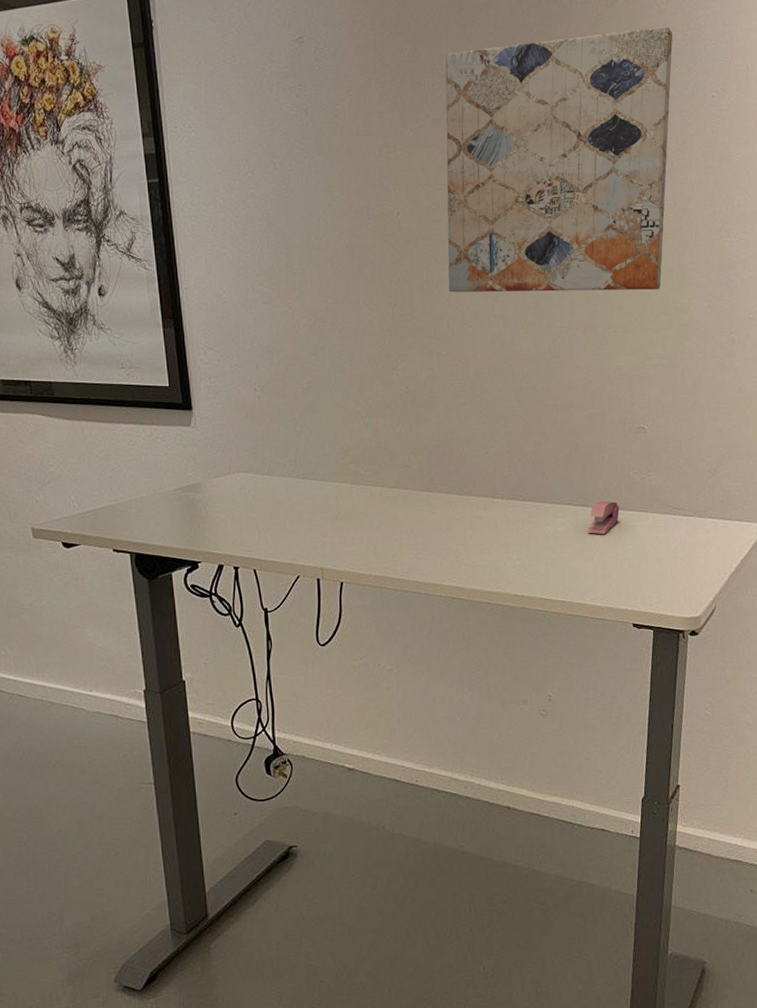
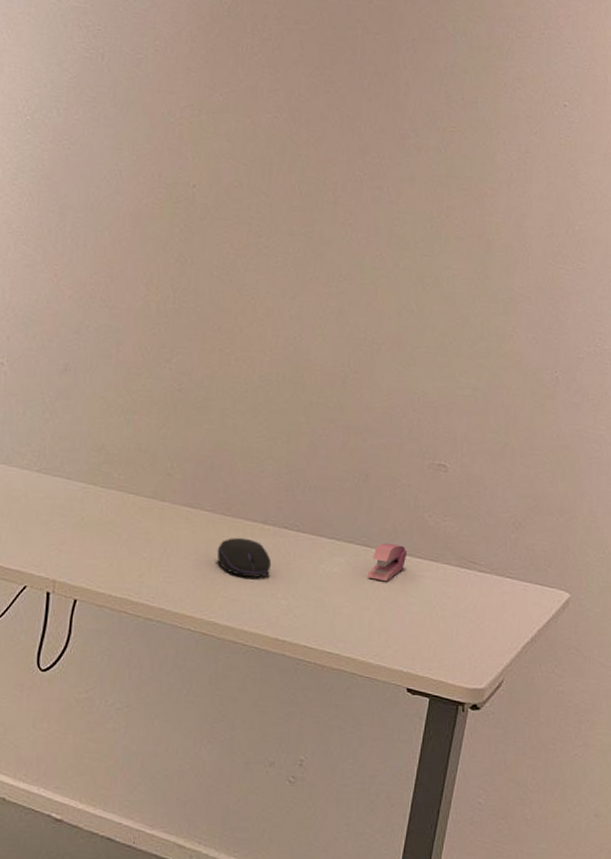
wall art: present [445,26,673,293] -> none [241,14,529,313]
computer mouse: none [456,512,504,545] -> present [217,537,272,578]

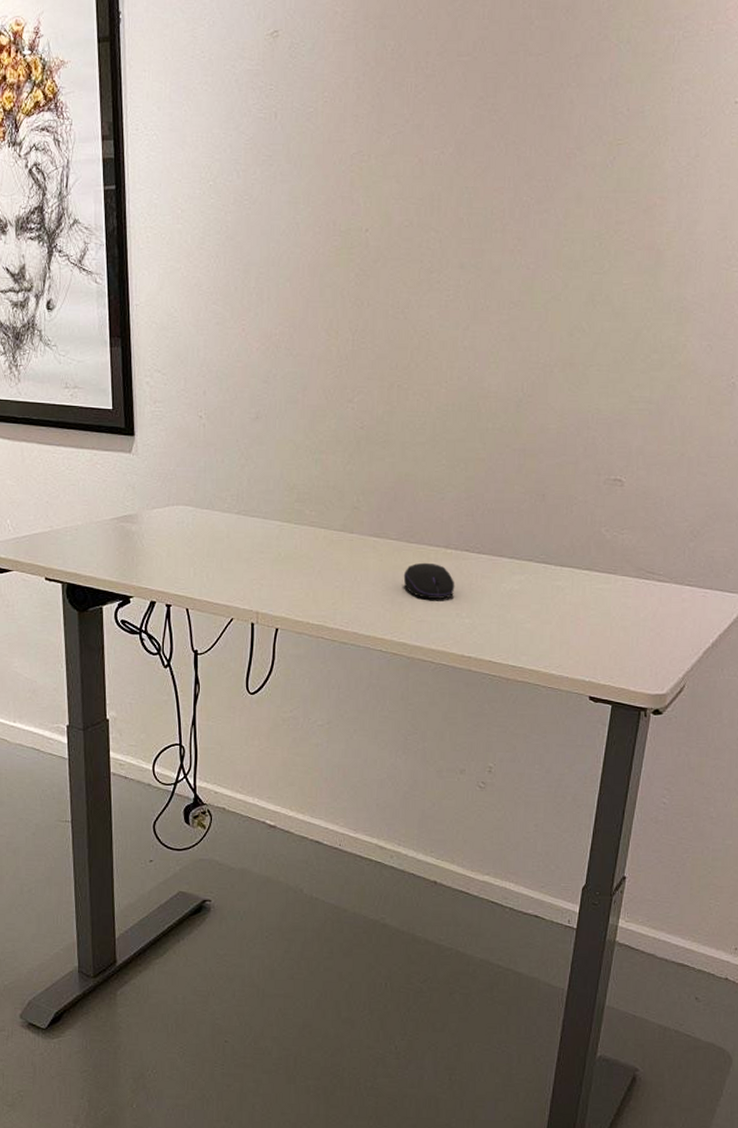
stapler: present [366,543,408,582] -> none [546,559,586,596]

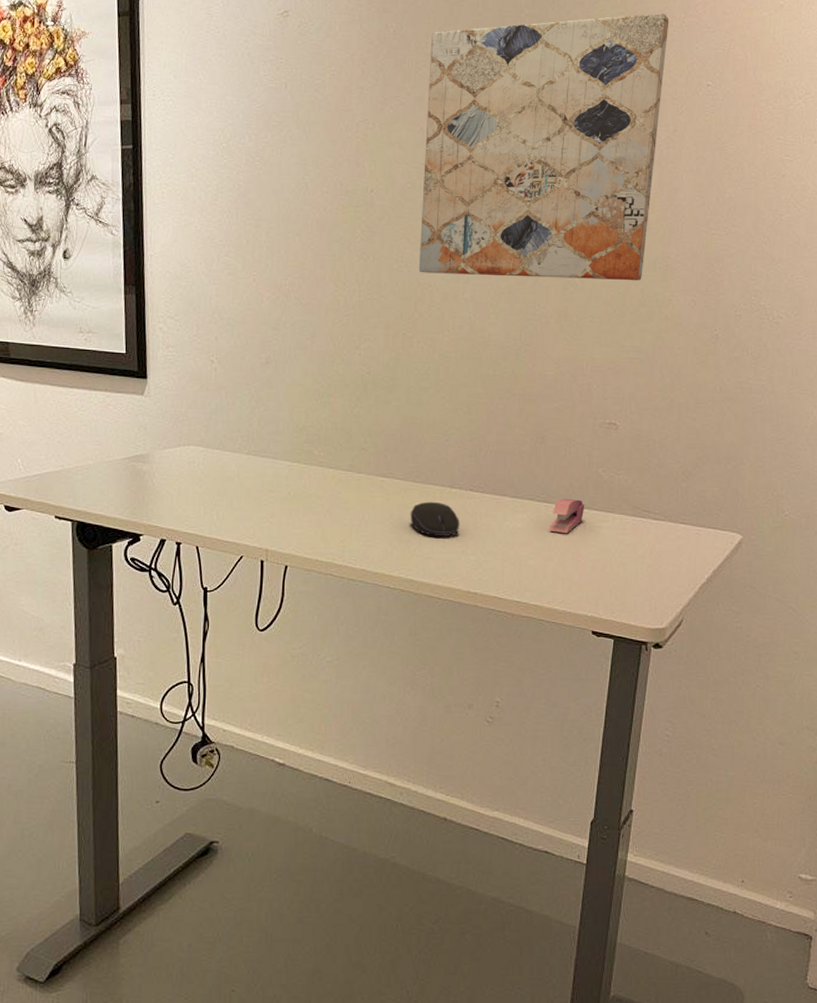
wall art: none [415,19,696,325] -> present [419,12,669,281]
stapler: none [546,559,586,596] -> present [548,498,585,534]

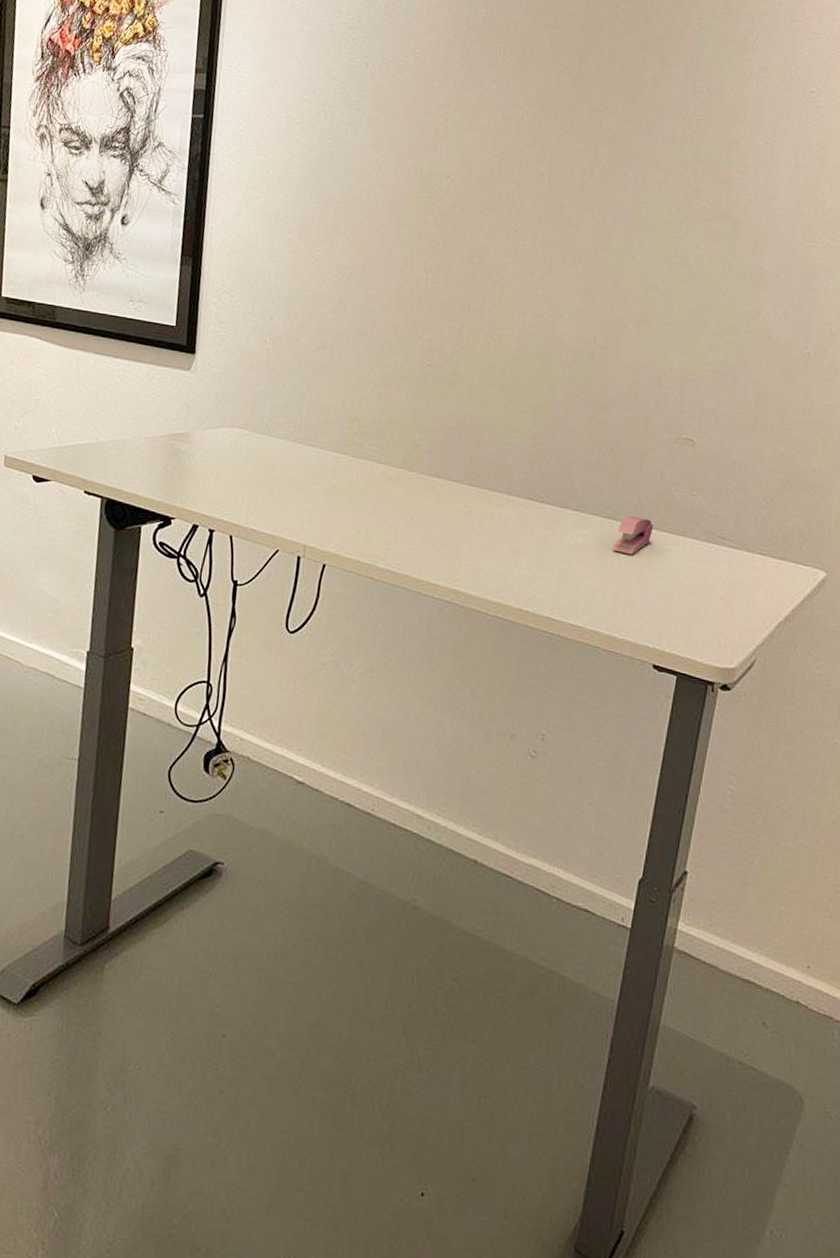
computer mouse: present [410,501,460,537] -> none [462,507,516,548]
wall art: present [419,12,669,281] -> none [491,15,774,290]

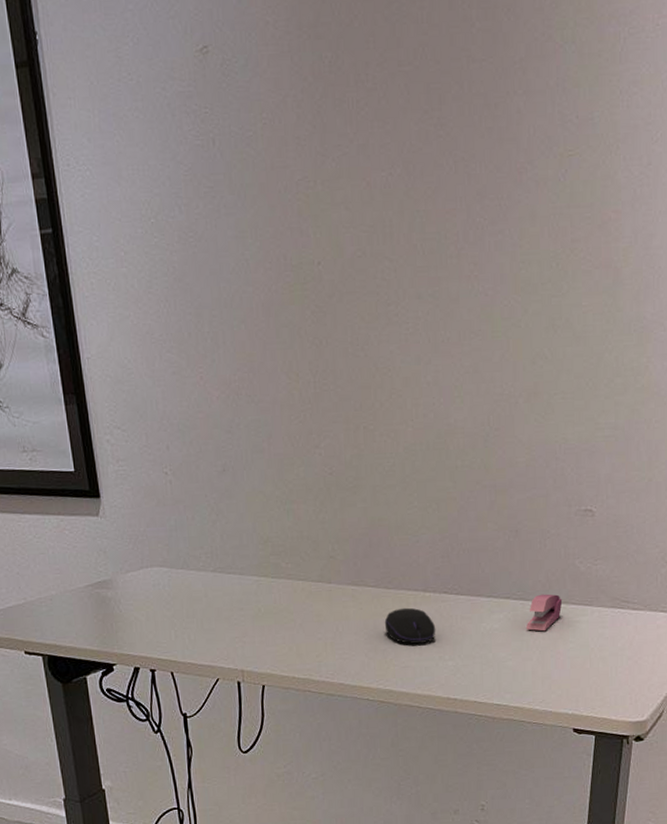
computer mouse: none [462,507,516,548] -> present [384,607,436,644]

